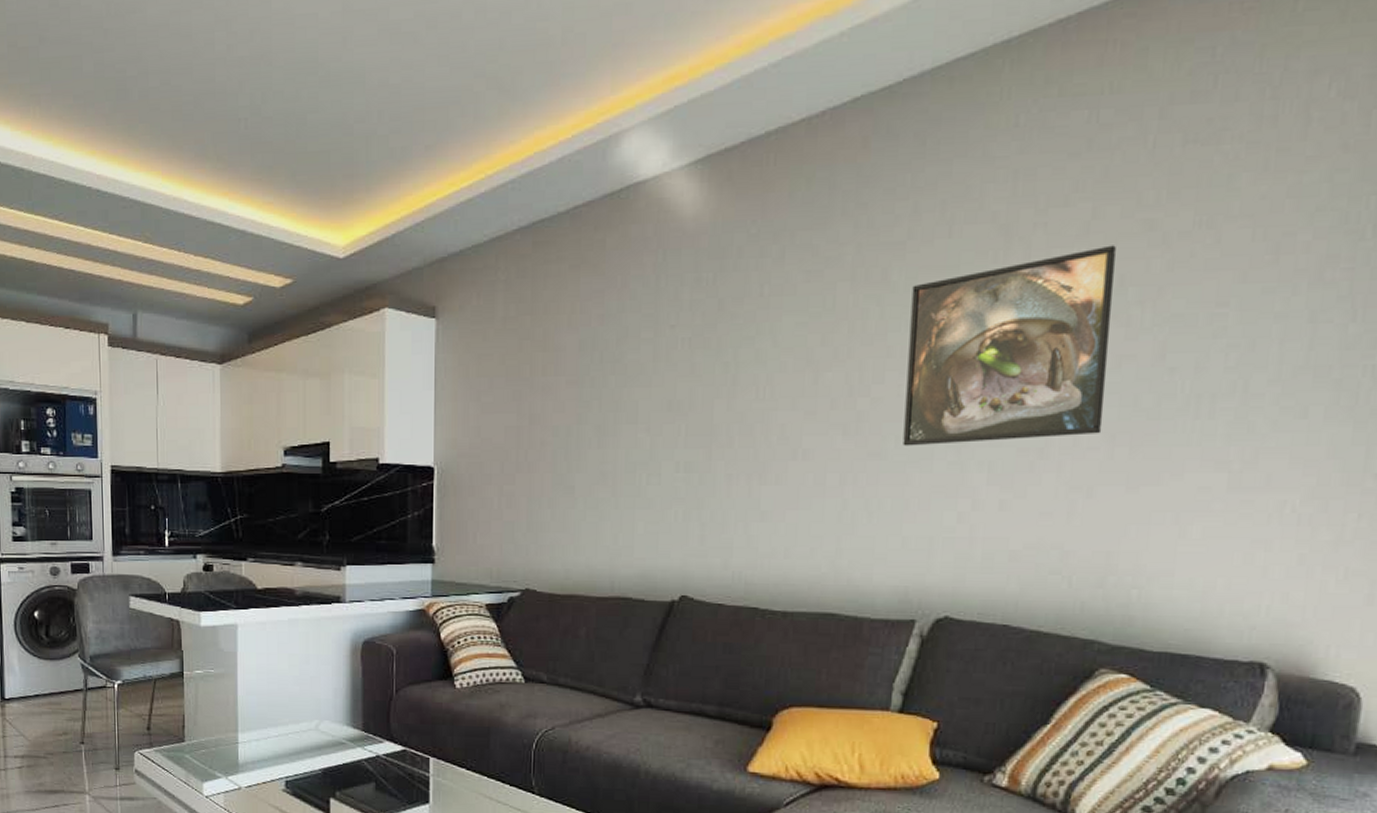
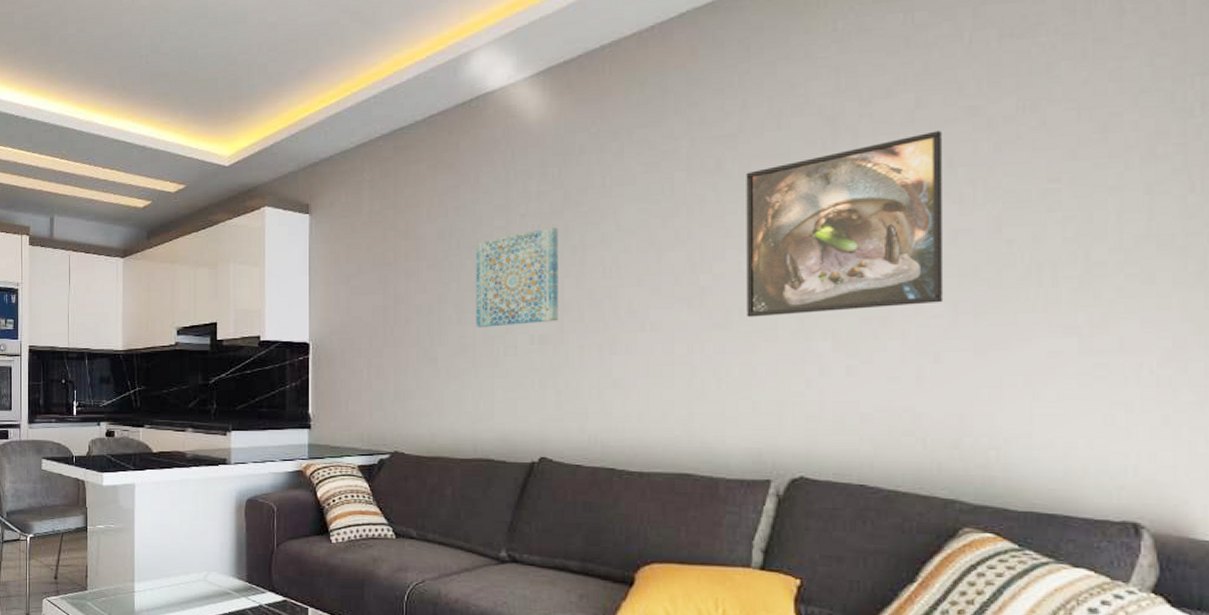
wall art: none [617,341,710,454] -> present [475,227,558,329]

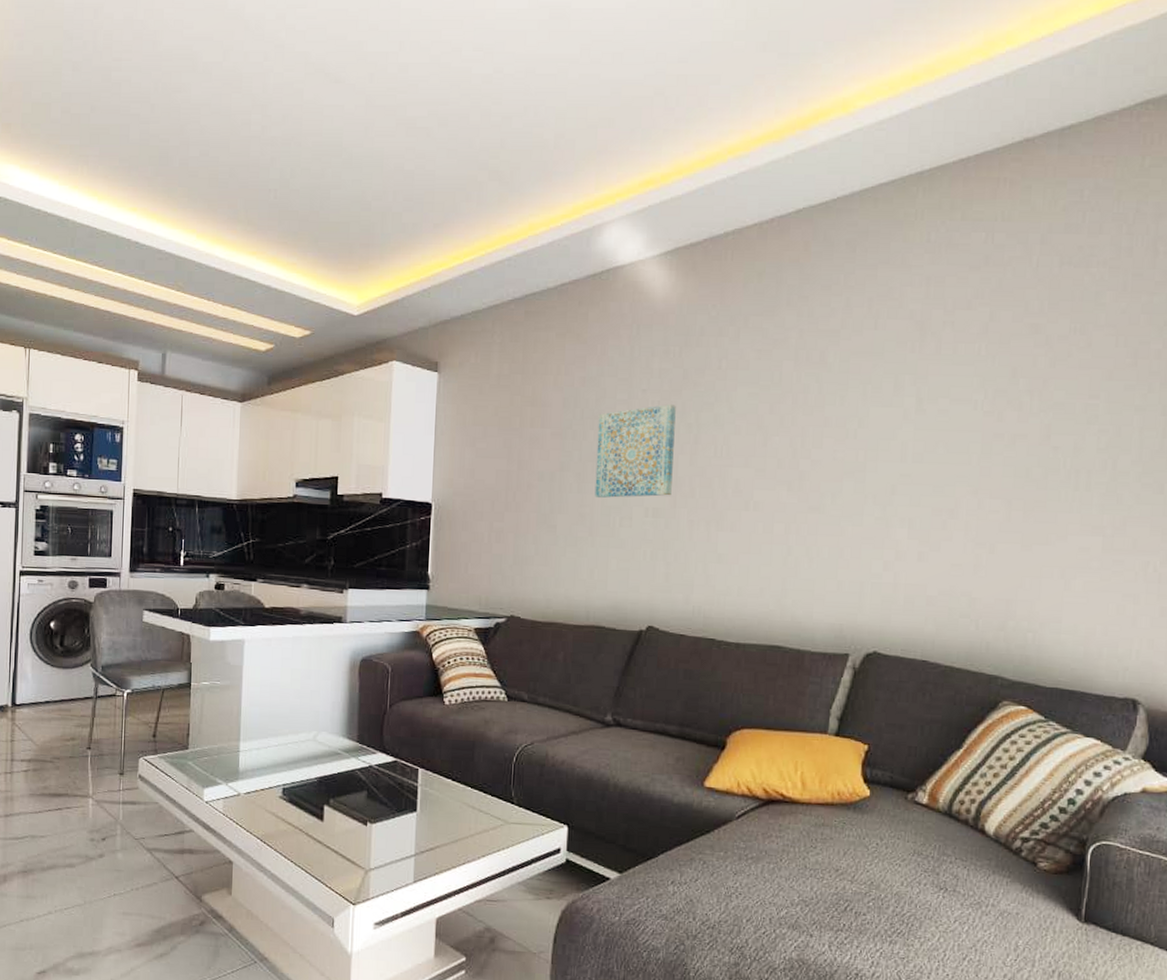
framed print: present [746,130,944,318] -> none [838,343,1010,503]

